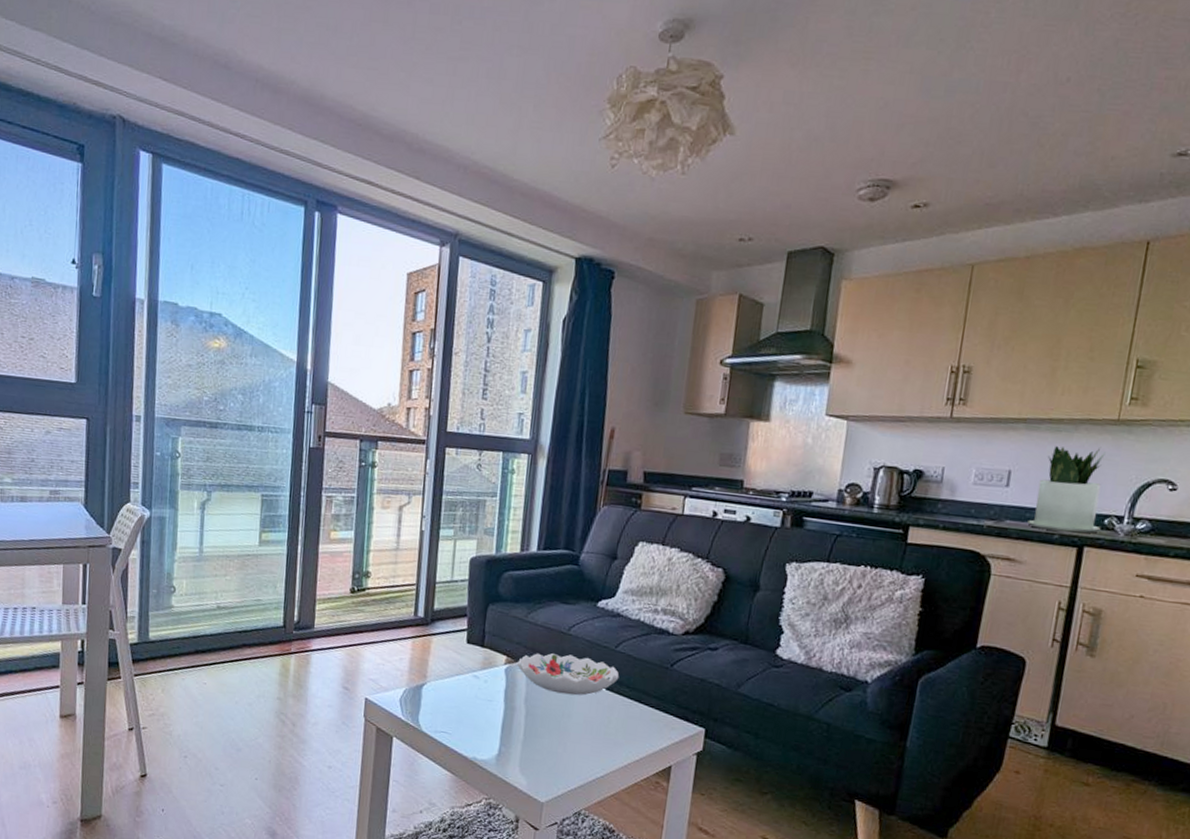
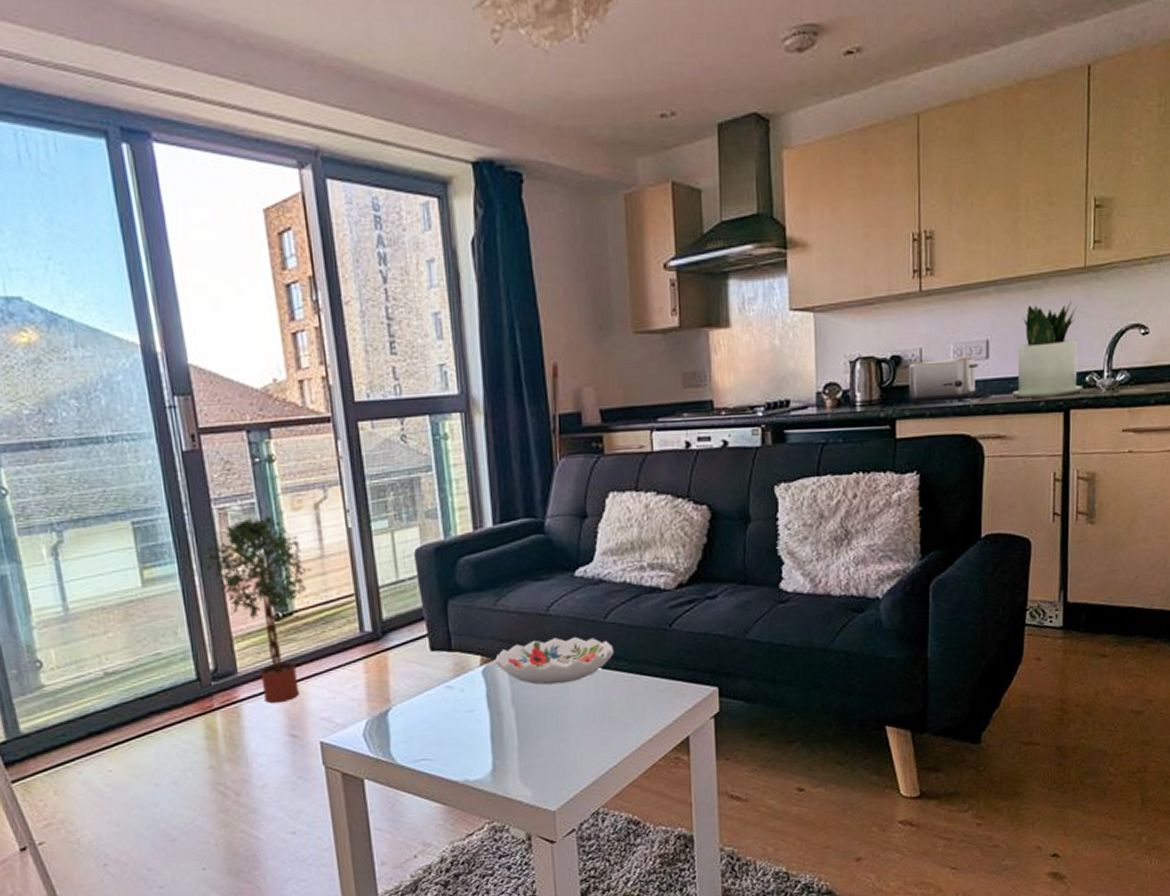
potted tree: none [308,507,387,659] -> present [204,516,312,703]
toaster: none [925,478,998,521] -> present [908,356,978,403]

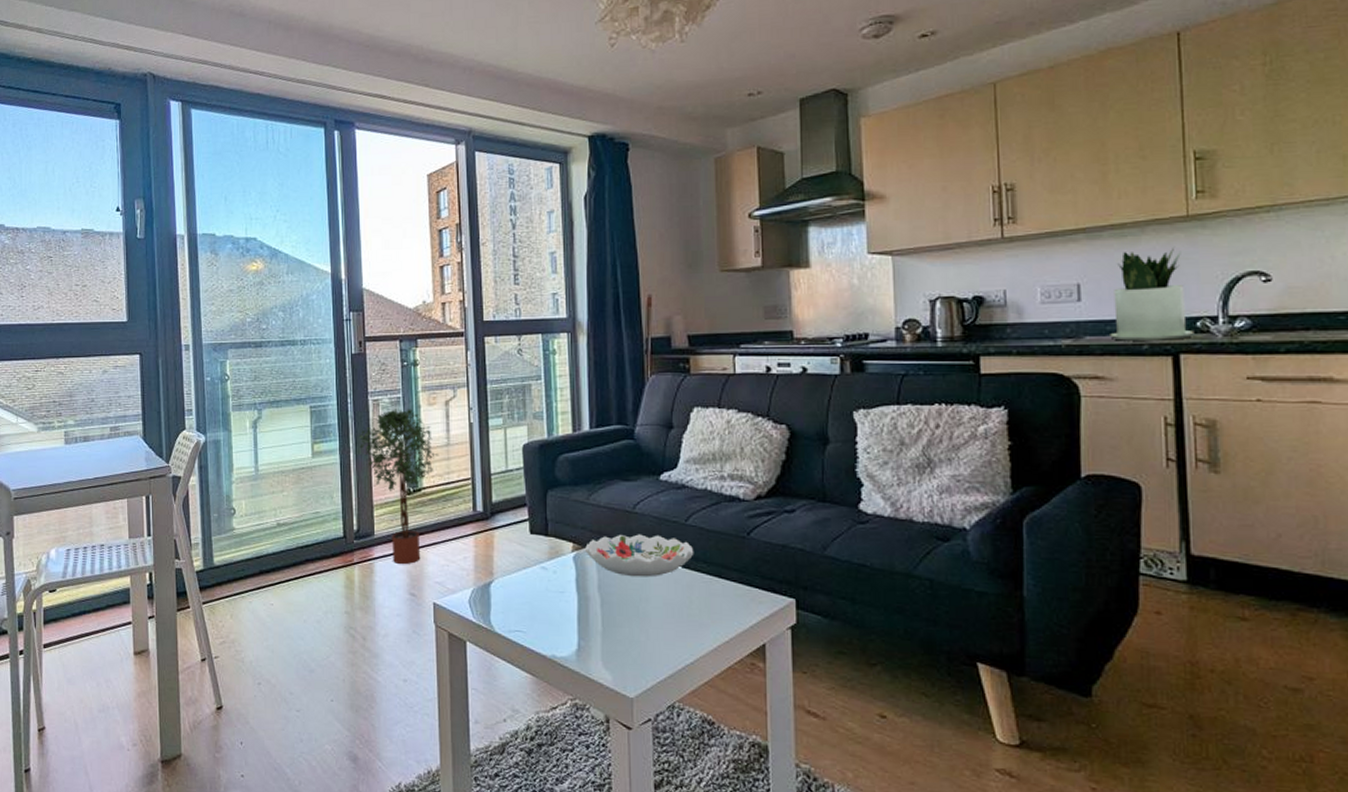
toaster: present [908,356,978,403] -> none [992,299,1069,341]

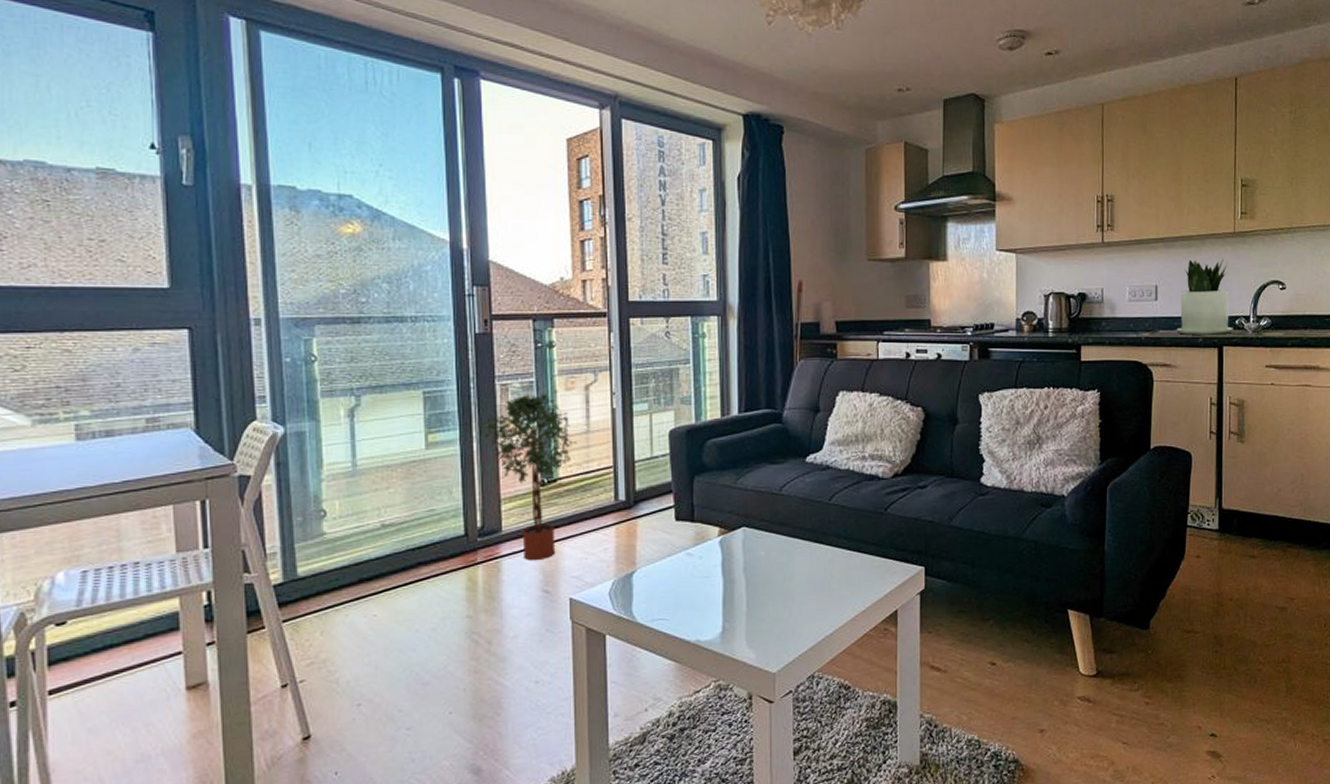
decorative bowl: present [585,534,694,578] -> none [732,515,836,557]

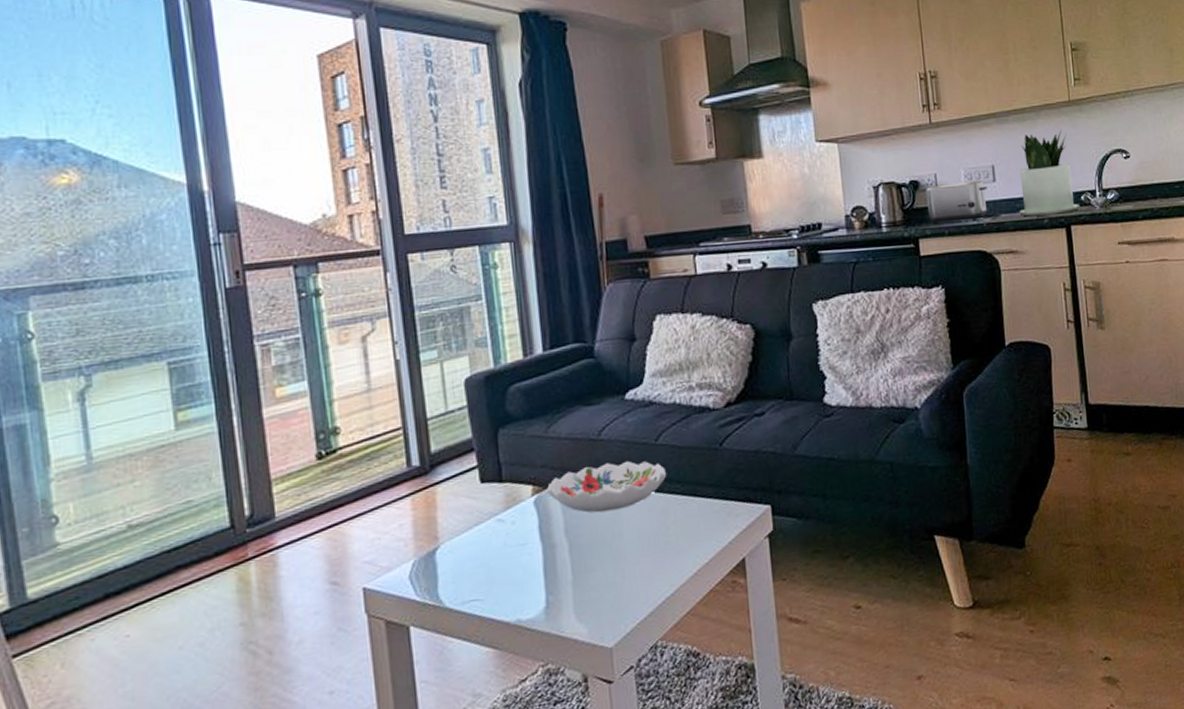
potted tree: present [484,394,578,560] -> none [244,351,358,549]
decorative bowl: none [732,515,836,557] -> present [547,460,667,513]
toaster: none [1092,297,1149,333] -> present [925,180,987,223]

